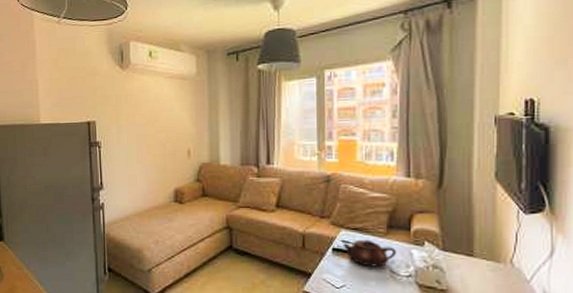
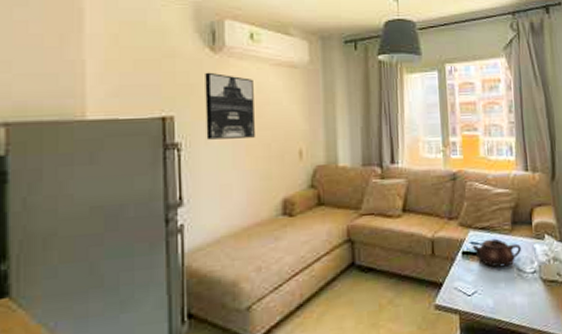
wall art: none [116,85,153,140] -> present [205,72,255,140]

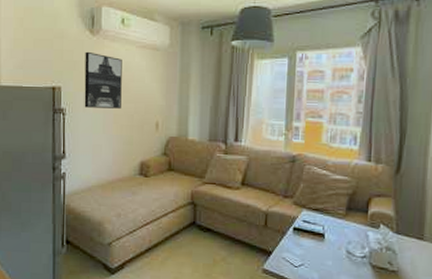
teapot: present [472,238,522,268] -> none [303,220,354,248]

